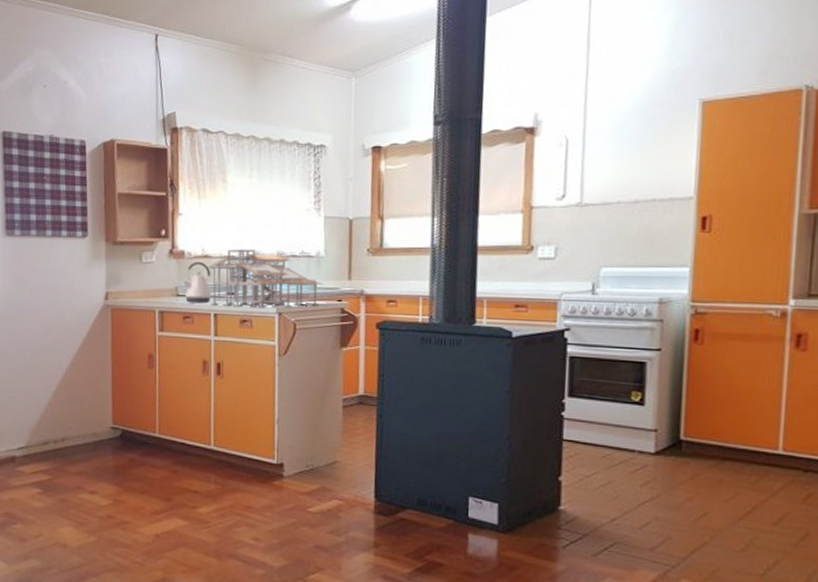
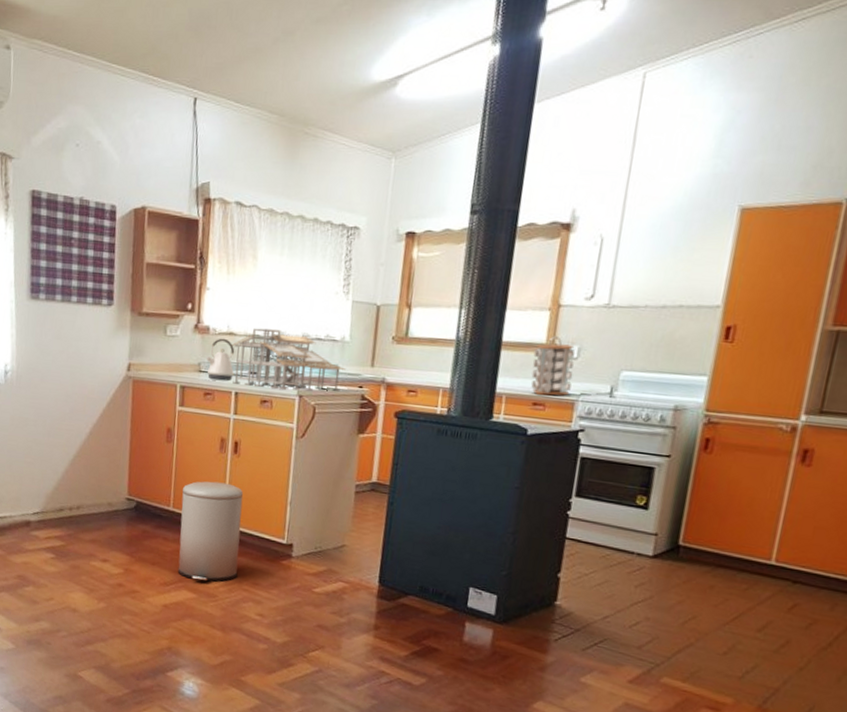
pedal bin: none [167,404,230,508] -> present [177,481,244,582]
spice rack: none [510,238,553,297] -> present [531,336,576,396]

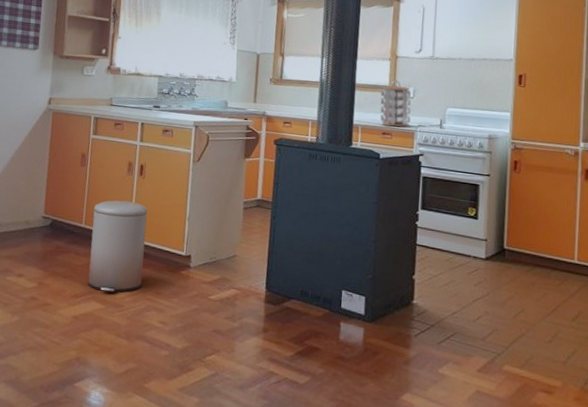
kettle: present [205,338,235,382] -> none [116,77,142,114]
dish rack: present [232,327,346,392] -> none [139,70,233,123]

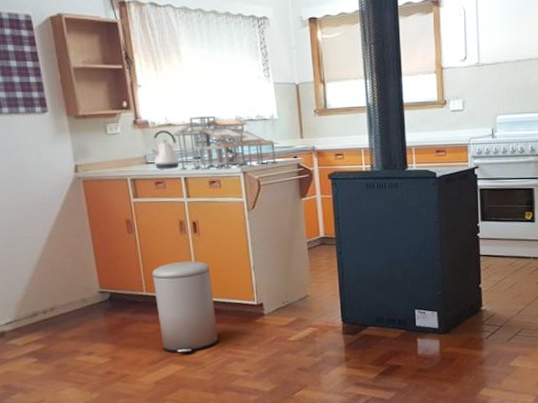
kettle: none [116,77,142,114] -> present [150,130,181,169]
dish rack: none [139,70,233,123] -> present [172,116,280,171]
spice rack: present [380,80,412,128] -> none [430,94,463,143]

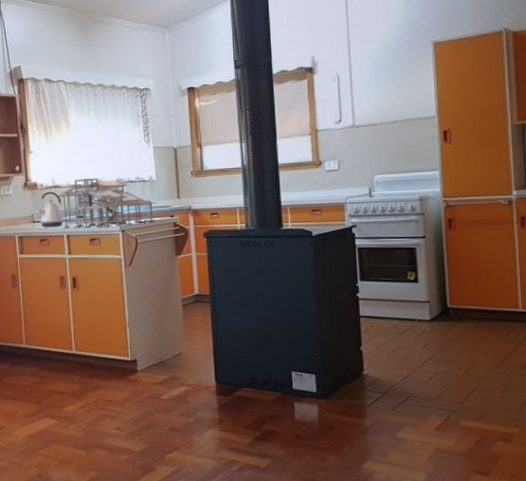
pedal bin: present [152,260,219,353] -> none [33,315,92,407]

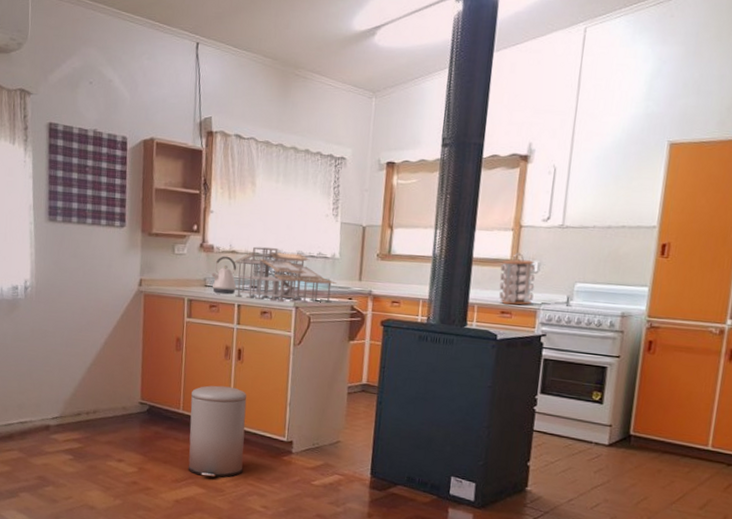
pedal bin: none [33,315,92,407] -> present [188,385,247,478]
spice rack: none [305,155,339,202] -> present [499,253,536,306]

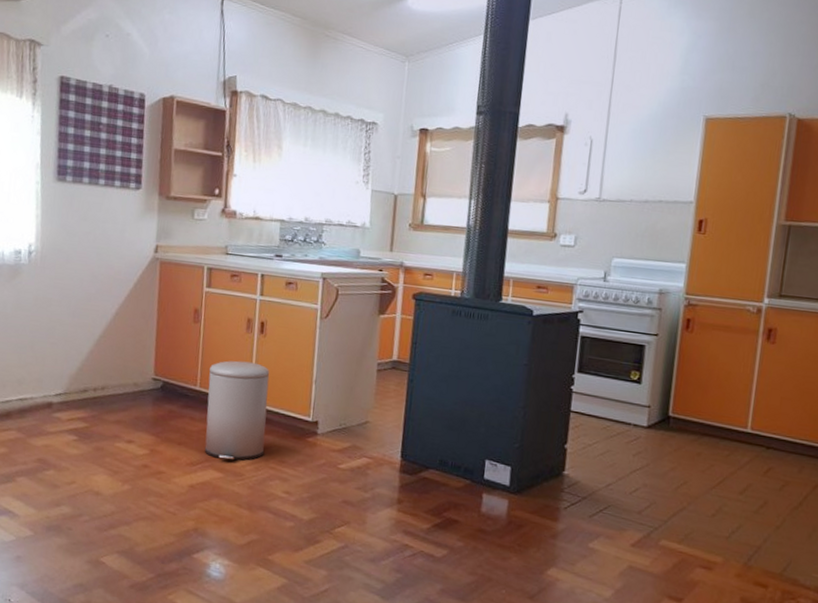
kettle: present [210,256,237,295] -> none [232,222,261,264]
dish rack: present [234,246,337,304] -> none [258,213,367,275]
spice rack: present [499,253,536,306] -> none [535,226,573,280]

